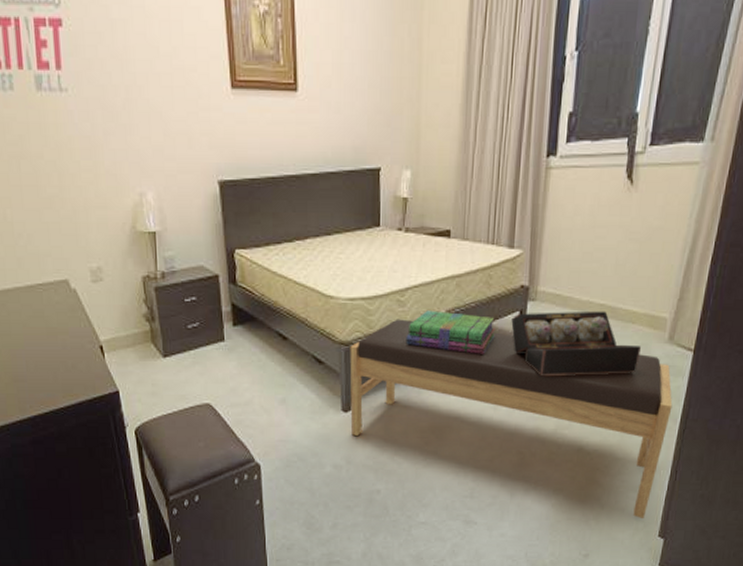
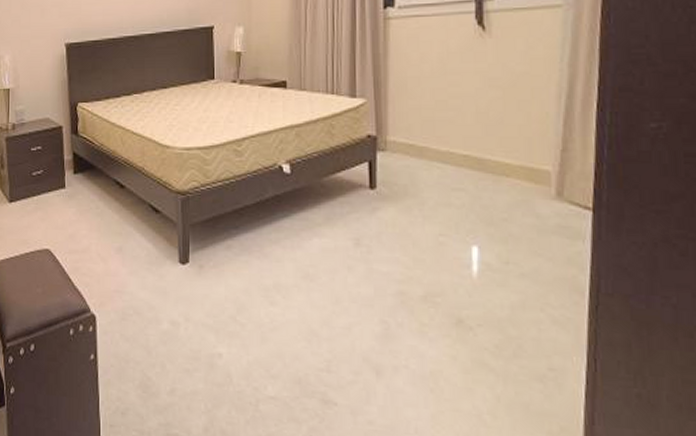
bench: present [350,319,673,519] -> none [186,169,576,420]
stack of books: present [406,310,496,354] -> none [244,160,343,207]
decorative box: present [511,311,641,377] -> none [360,162,522,235]

